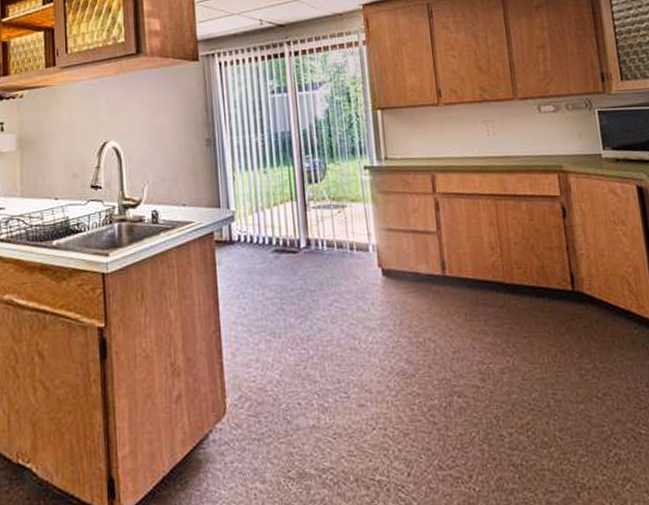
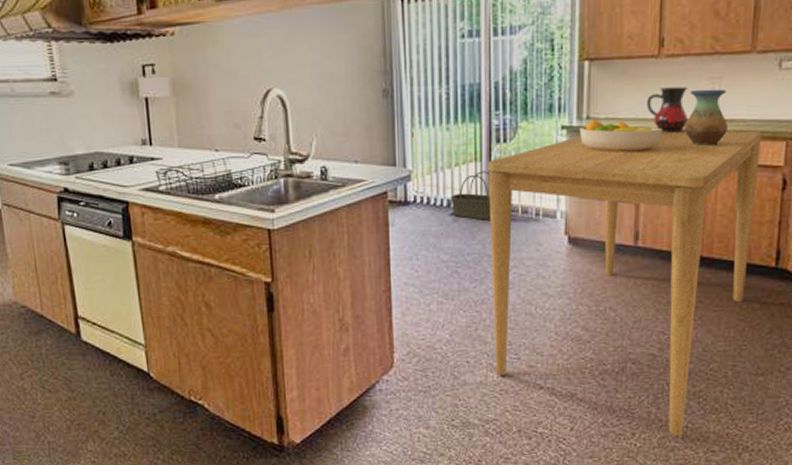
basket: none [271,209,310,256] -> present [450,171,491,220]
dining table: none [303,165,550,476] -> present [488,129,763,435]
fruit bowl: none [379,159,452,189] -> present [579,119,663,153]
pitcher: none [434,129,472,170] -> present [646,87,688,133]
vase: none [469,130,506,181] -> present [684,89,728,147]

